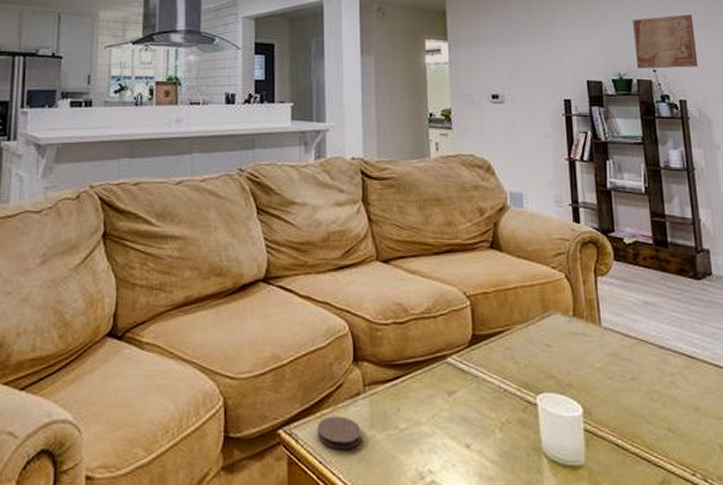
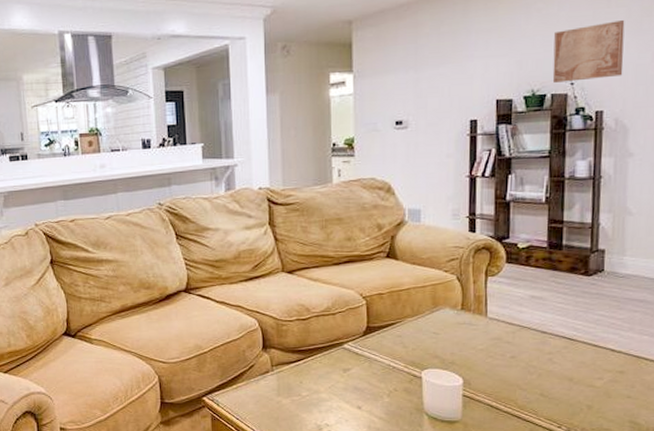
coaster: present [317,416,361,450] -> none [234,388,270,410]

